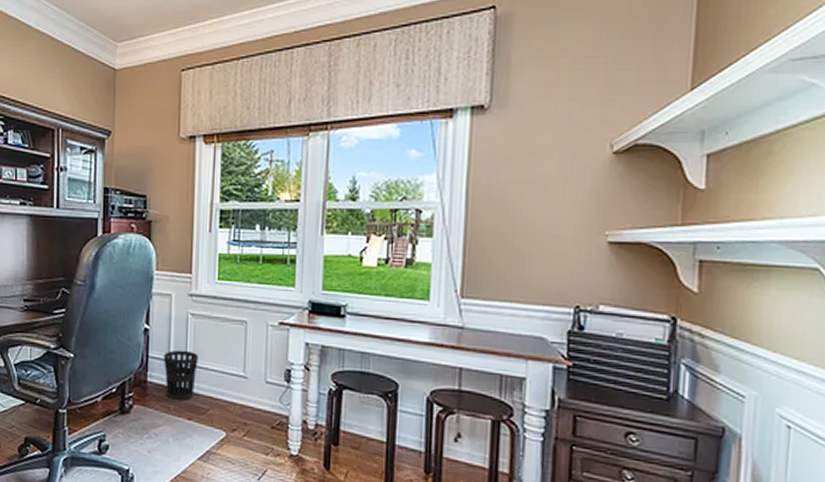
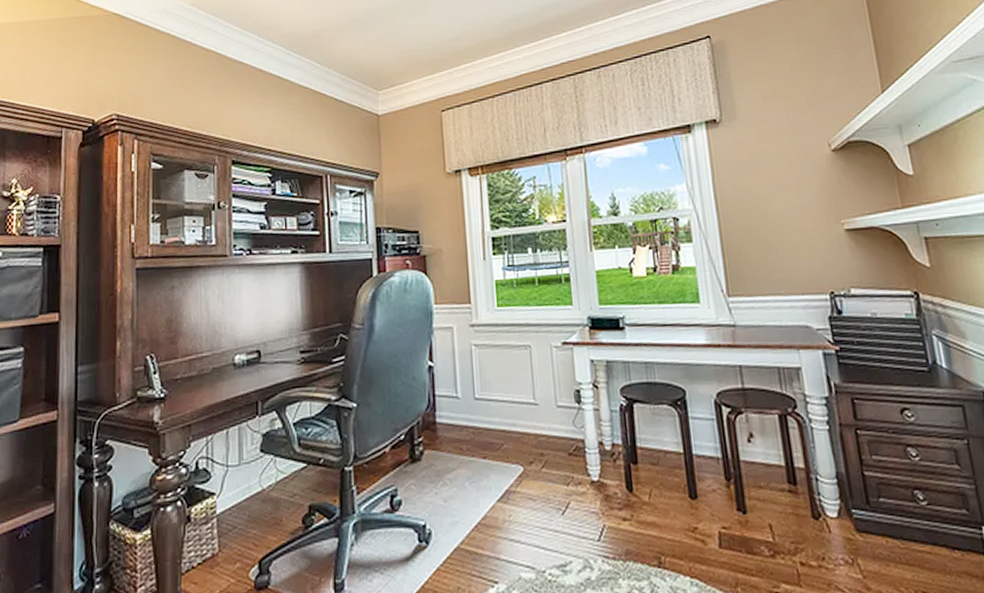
wastebasket: present [164,350,198,401] -> none [451,383,487,440]

